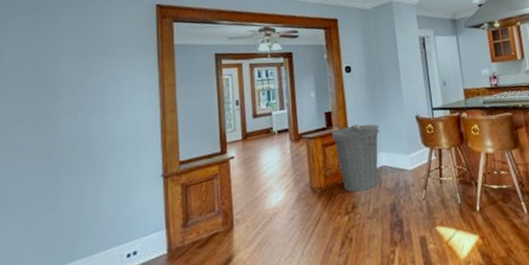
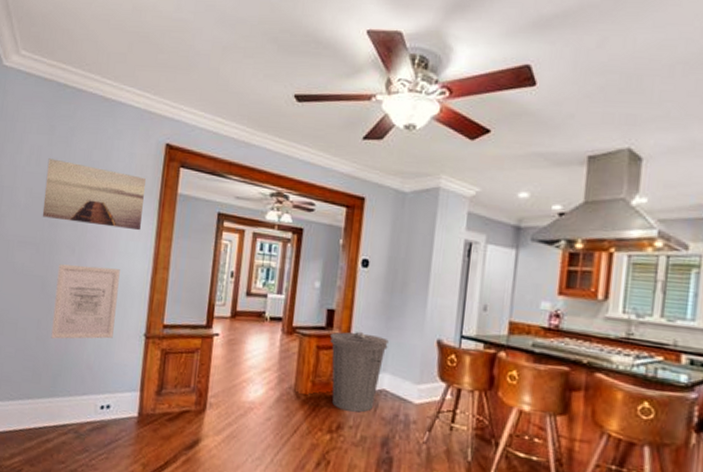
wall art: none [36,35,143,91] -> present [42,158,146,231]
wall art: none [61,122,130,204] -> present [51,264,120,339]

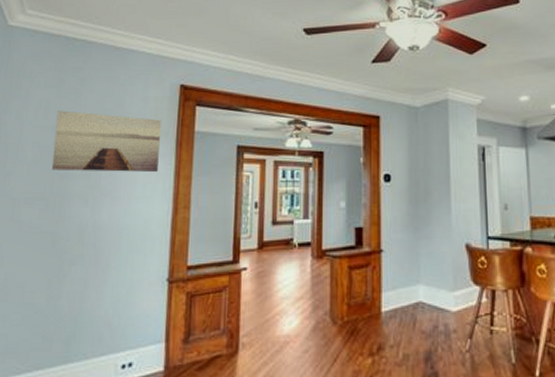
wall art: present [51,264,120,339] -> none [63,214,138,298]
trash can: present [330,331,389,413] -> none [361,245,419,329]

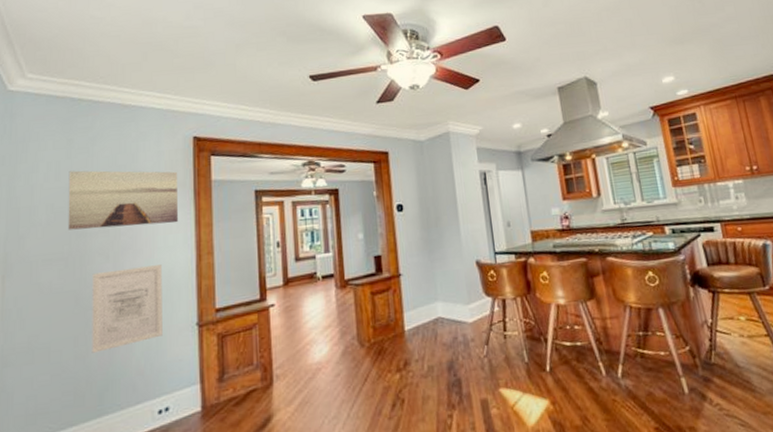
wall art: none [63,214,138,298] -> present [92,265,163,353]

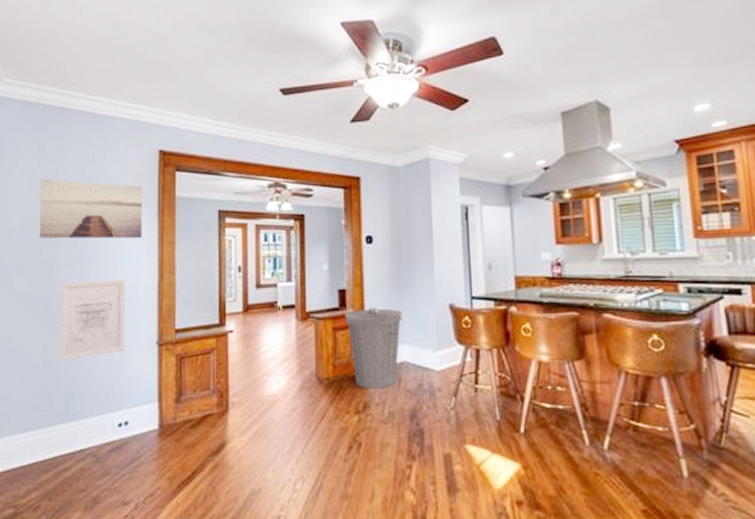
trash can: none [382,269,435,347] -> present [345,307,403,388]

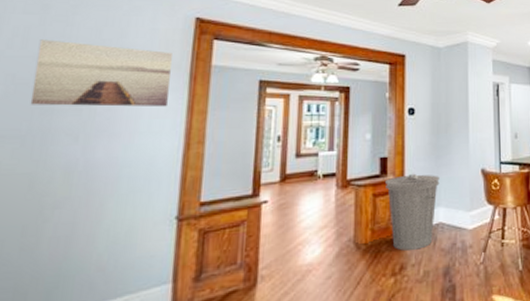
wall art: present [59,280,125,361] -> none [42,151,142,245]

